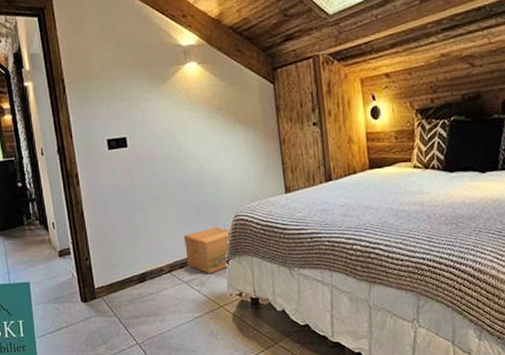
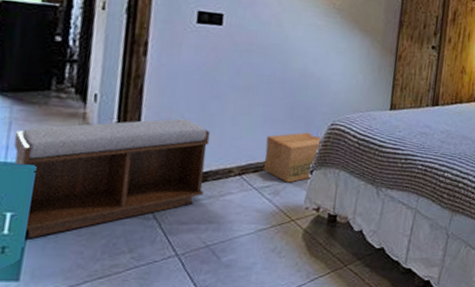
bench: none [10,231,146,338] -> present [14,118,211,238]

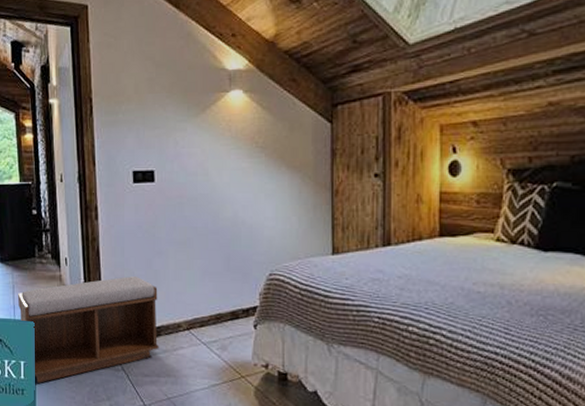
cardboard box: present [262,132,321,183] -> none [208,284,261,338]

